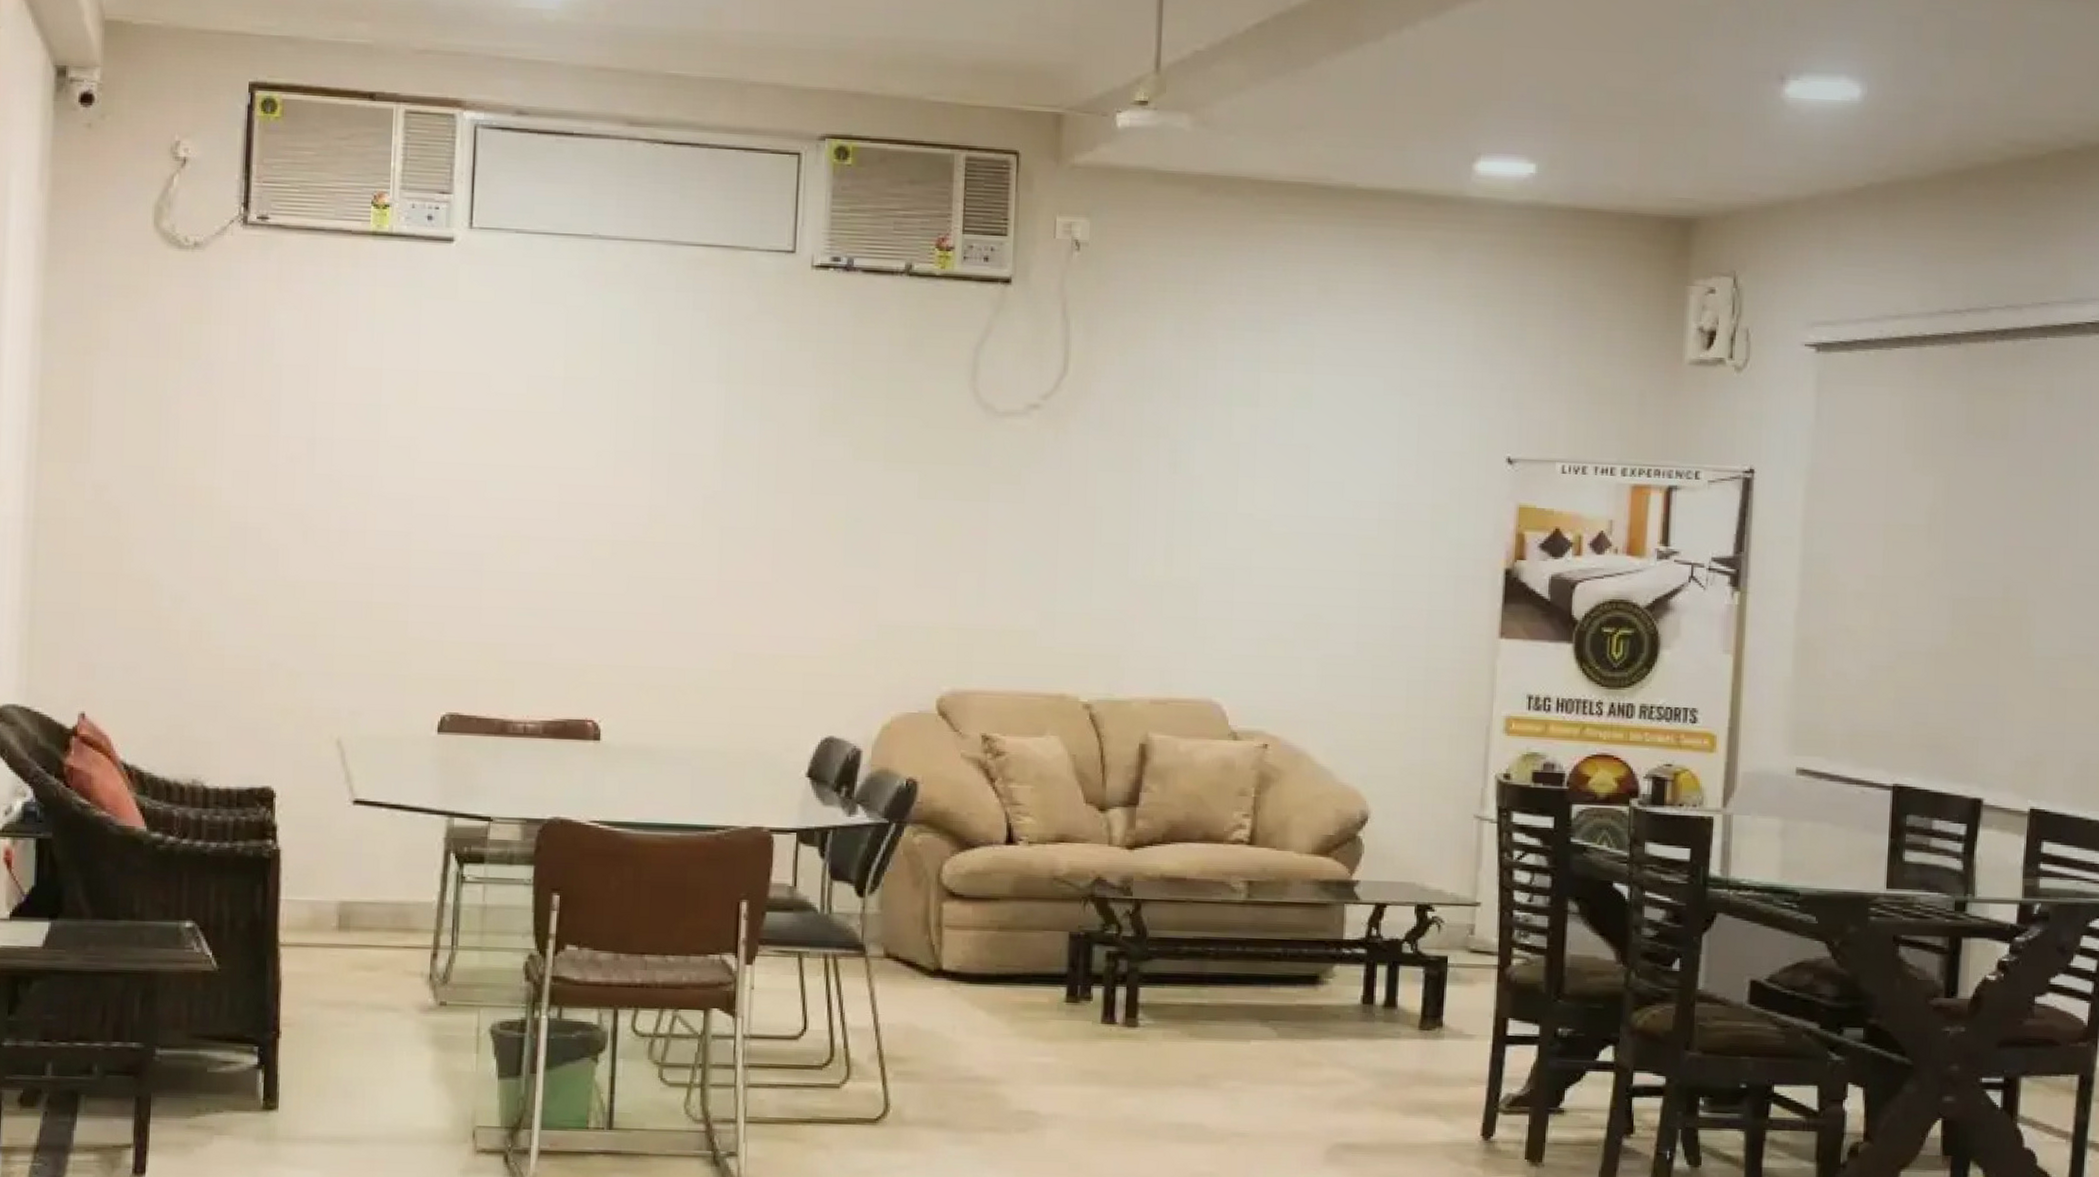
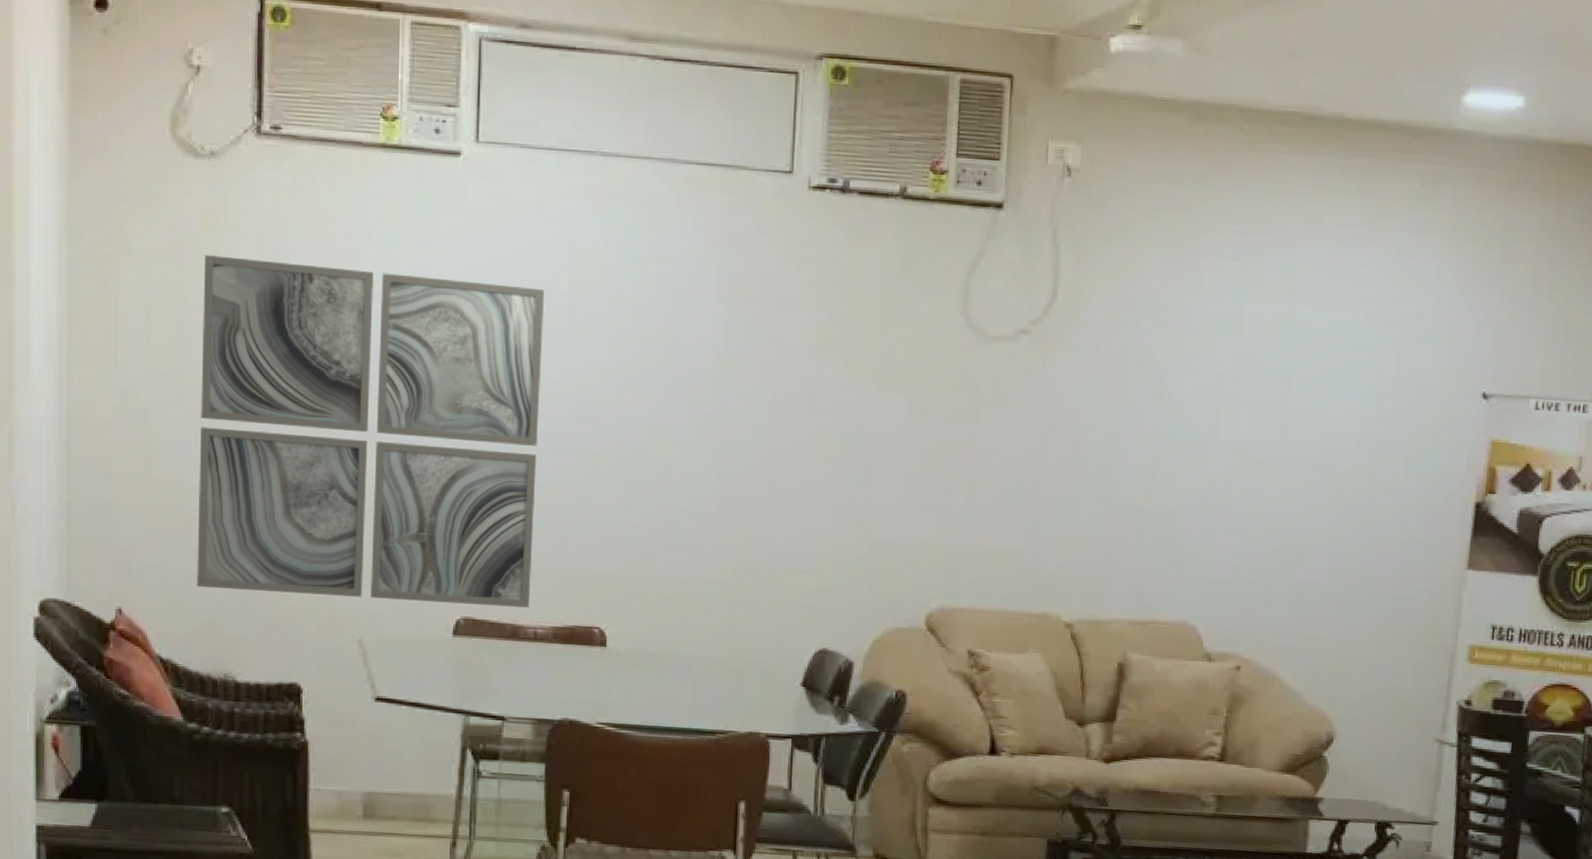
wall art: none [166,346,538,703] -> present [197,255,544,609]

